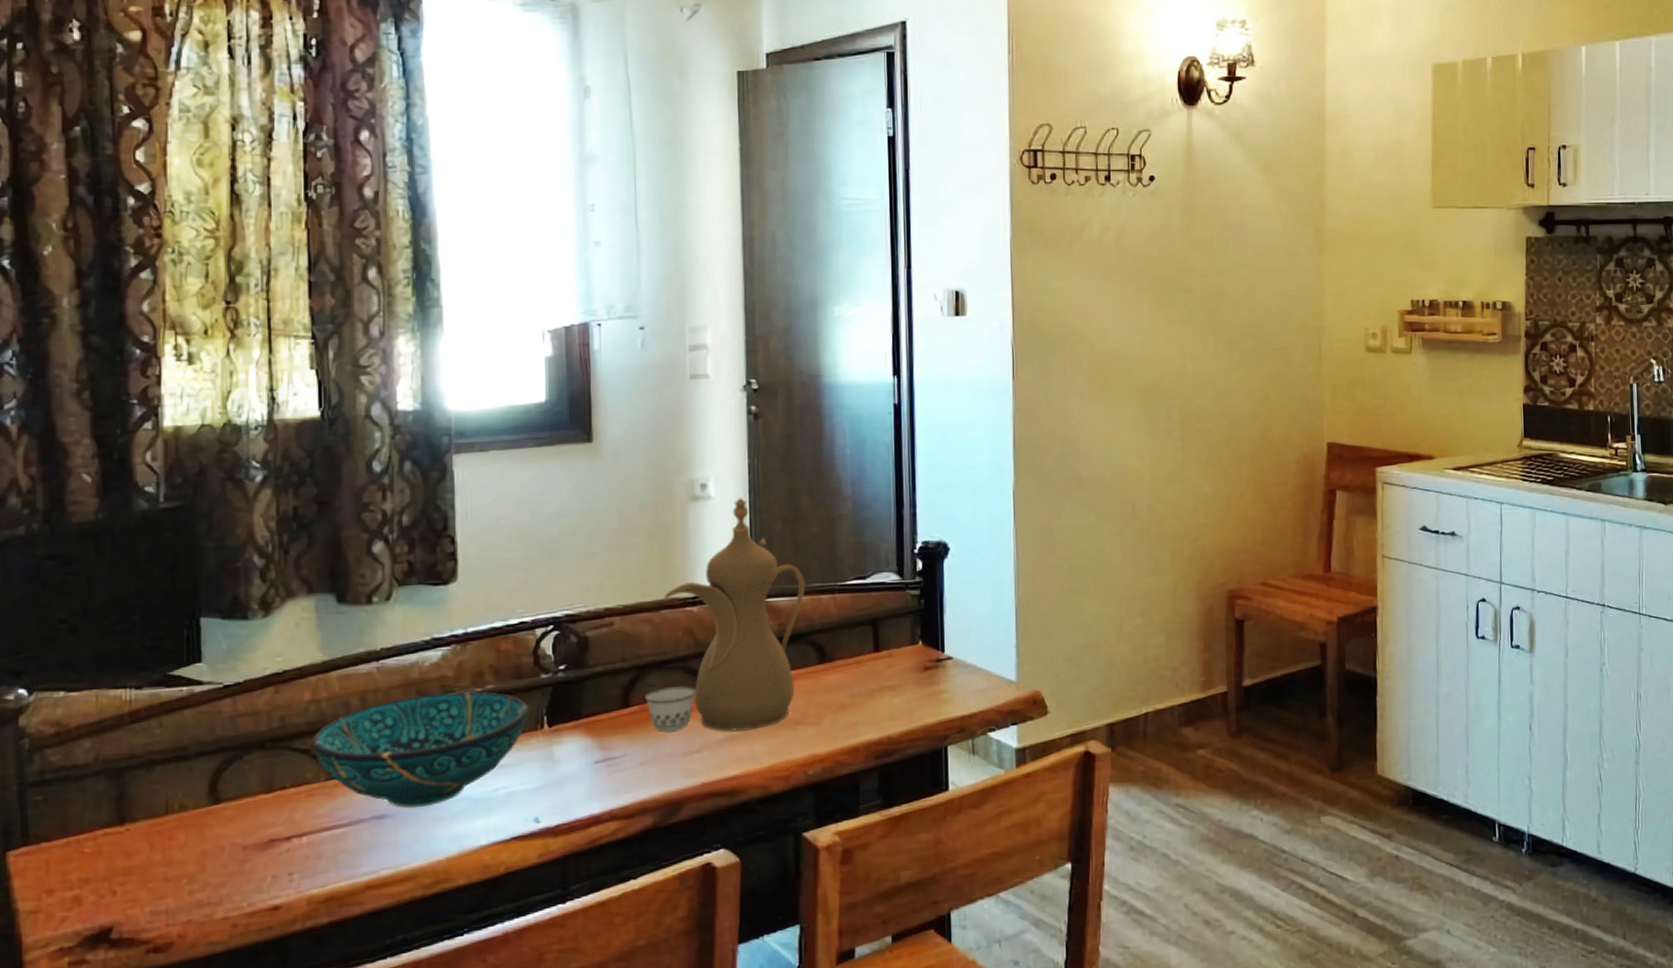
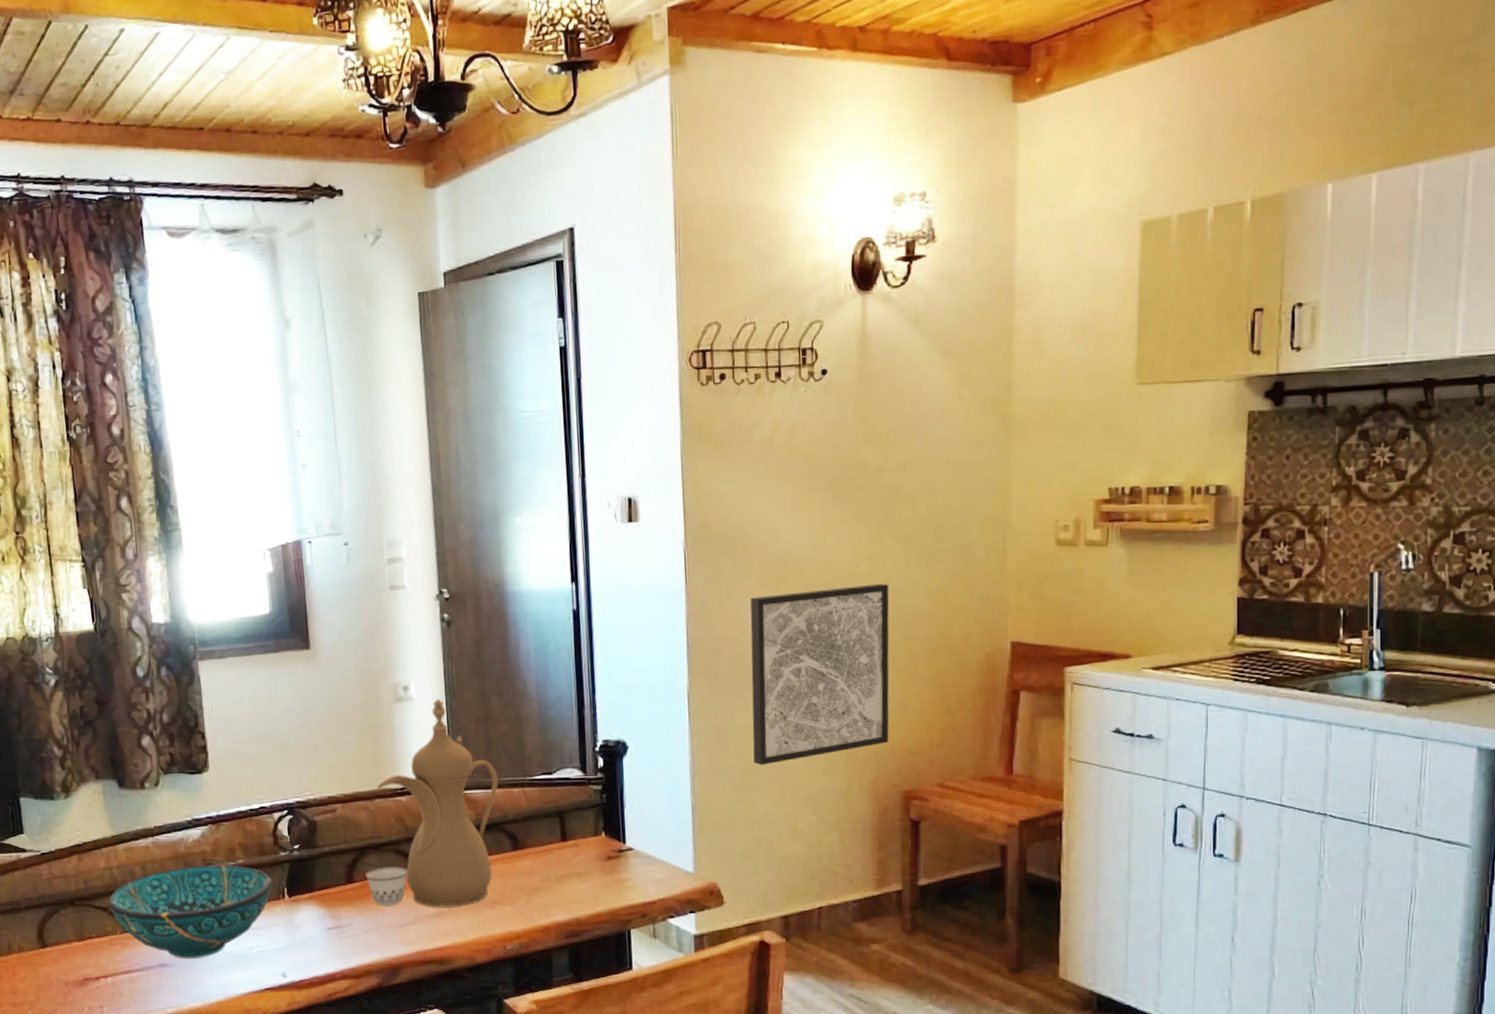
wall art: none [1078,383,1214,567] -> present [750,583,890,766]

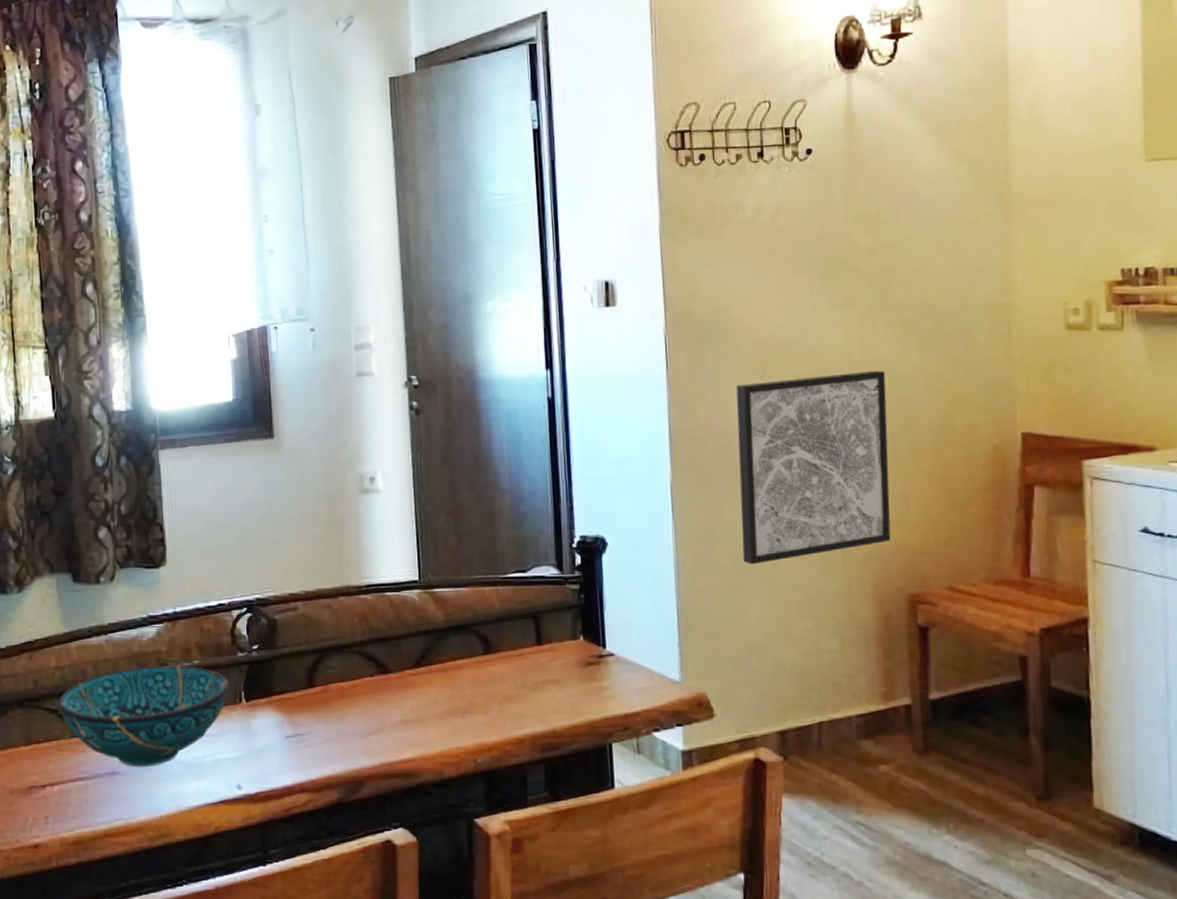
teapot: present [365,699,499,909] -> none [327,491,469,717]

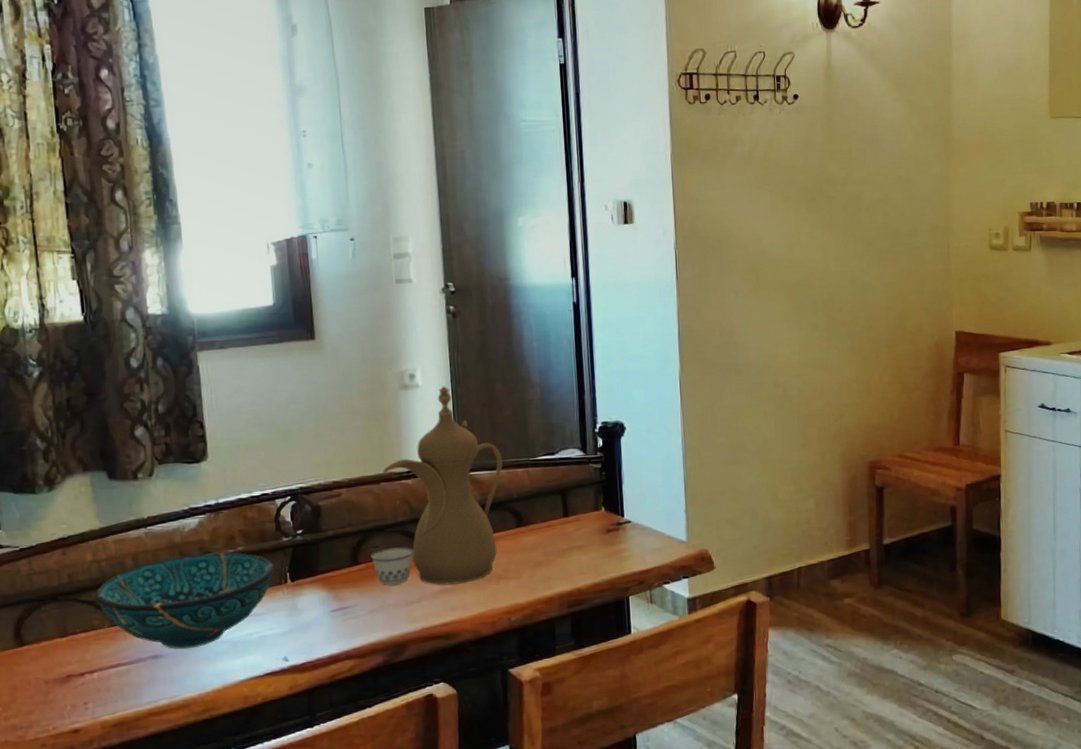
teapot: none [327,491,469,717] -> present [370,386,503,587]
wall art: present [736,370,891,565] -> none [734,280,856,442]

